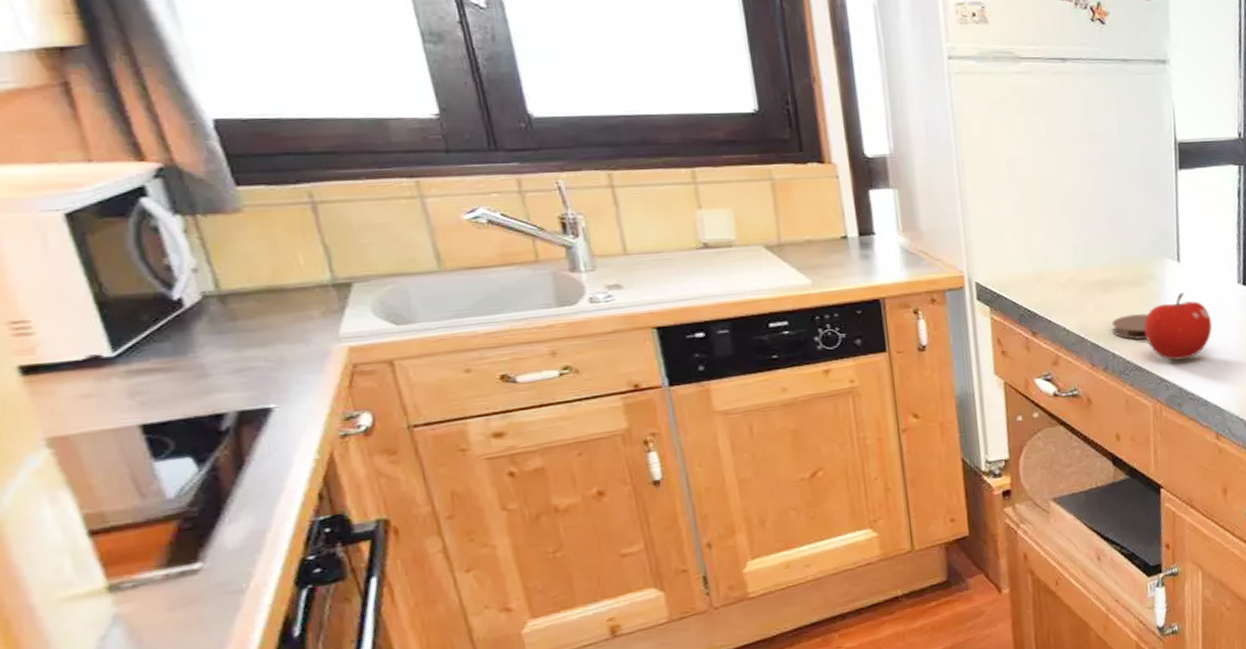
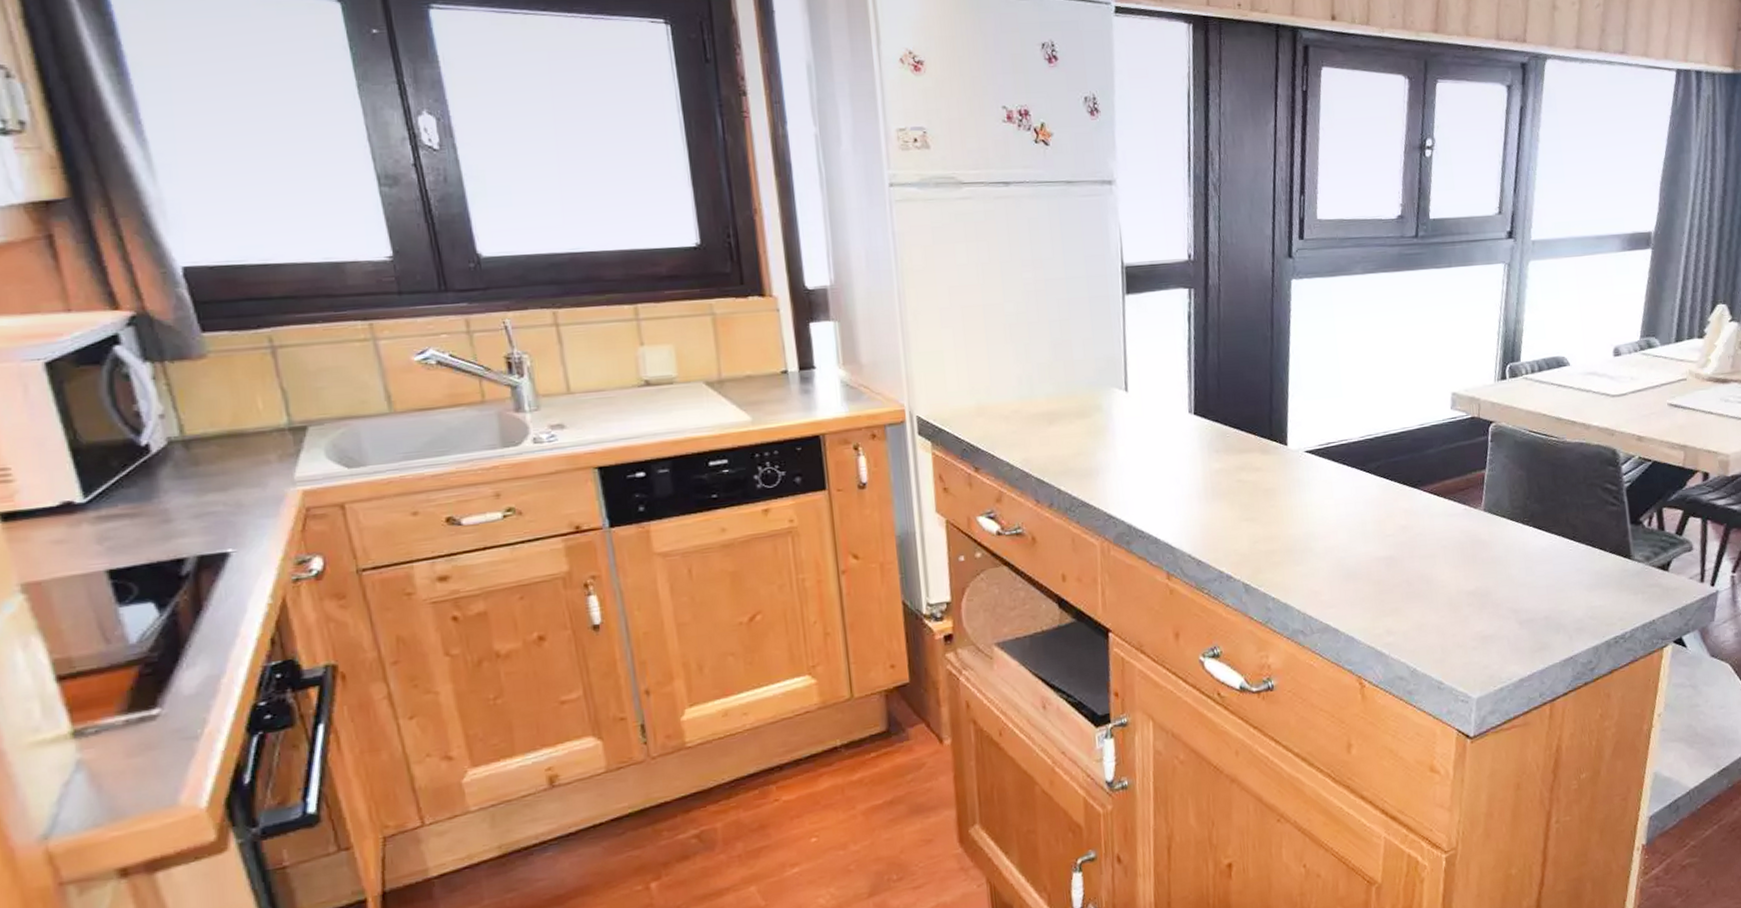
coaster: present [1111,314,1148,340] -> none [1057,447,1095,474]
fruit: present [1144,292,1212,361] -> none [1090,423,1162,496]

